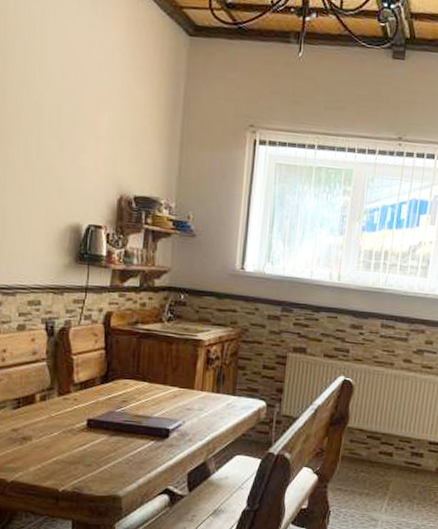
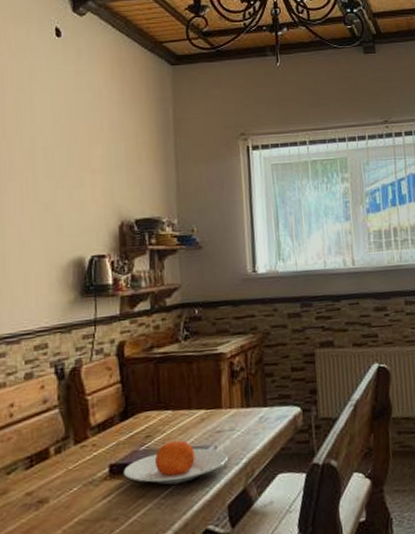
plate: none [98,409,193,447] -> present [123,440,228,485]

